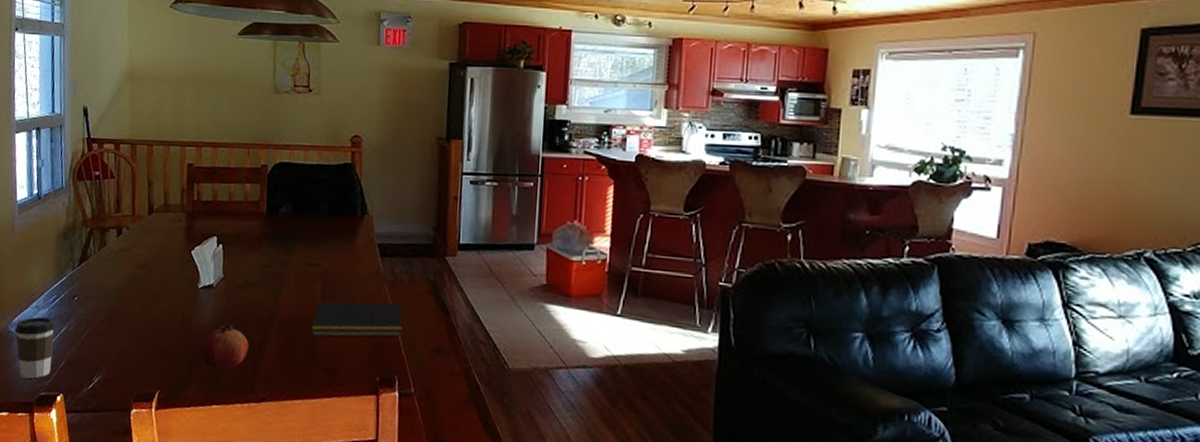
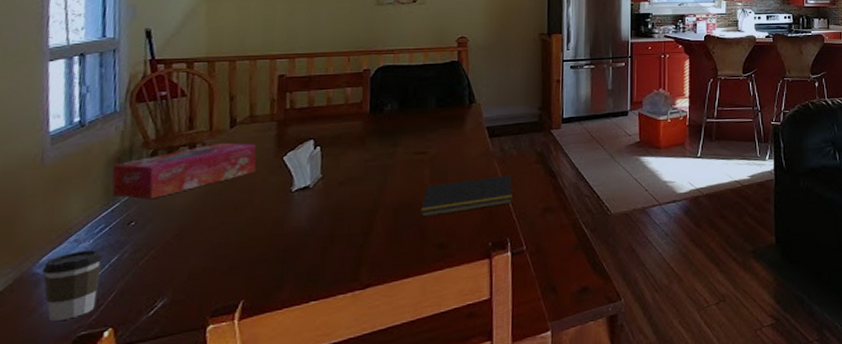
tissue box: none [60,228,170,277] -> present [111,142,257,200]
fruit: present [202,324,249,370] -> none [297,220,352,267]

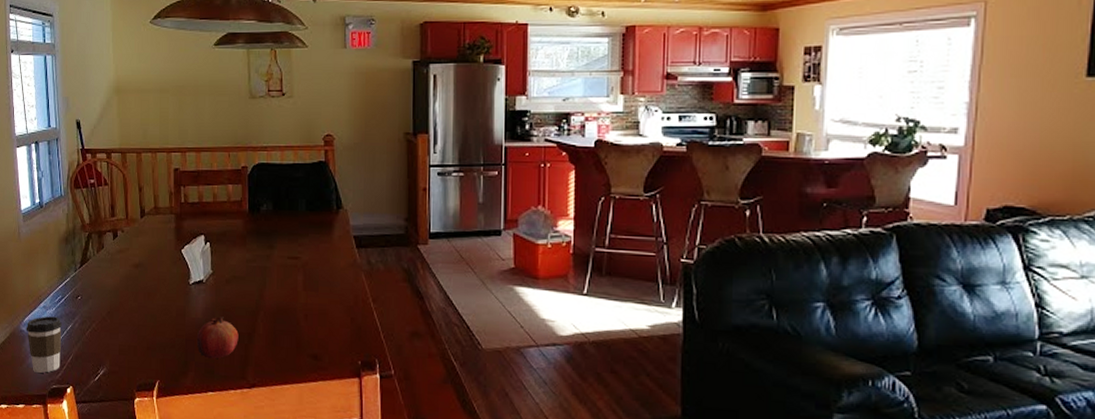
tissue box: present [111,142,257,200] -> none [63,231,162,278]
fruit: none [297,220,352,267] -> present [196,316,239,359]
notepad: present [420,175,512,218] -> none [295,290,380,326]

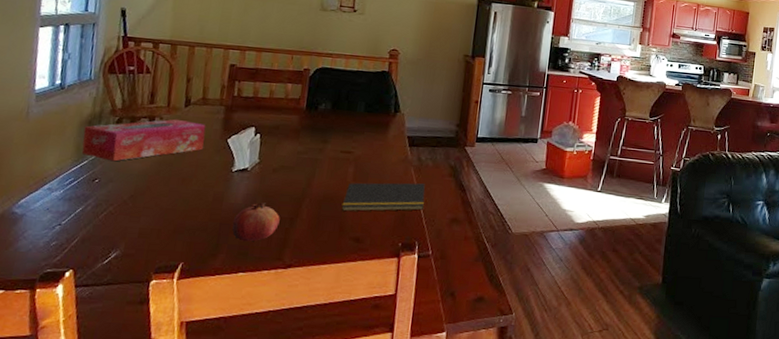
coffee cup: present [26,316,62,373] -> none [19,198,70,257]
tissue box: none [63,231,162,278] -> present [81,119,206,162]
notepad: none [295,290,380,326] -> present [341,182,425,212]

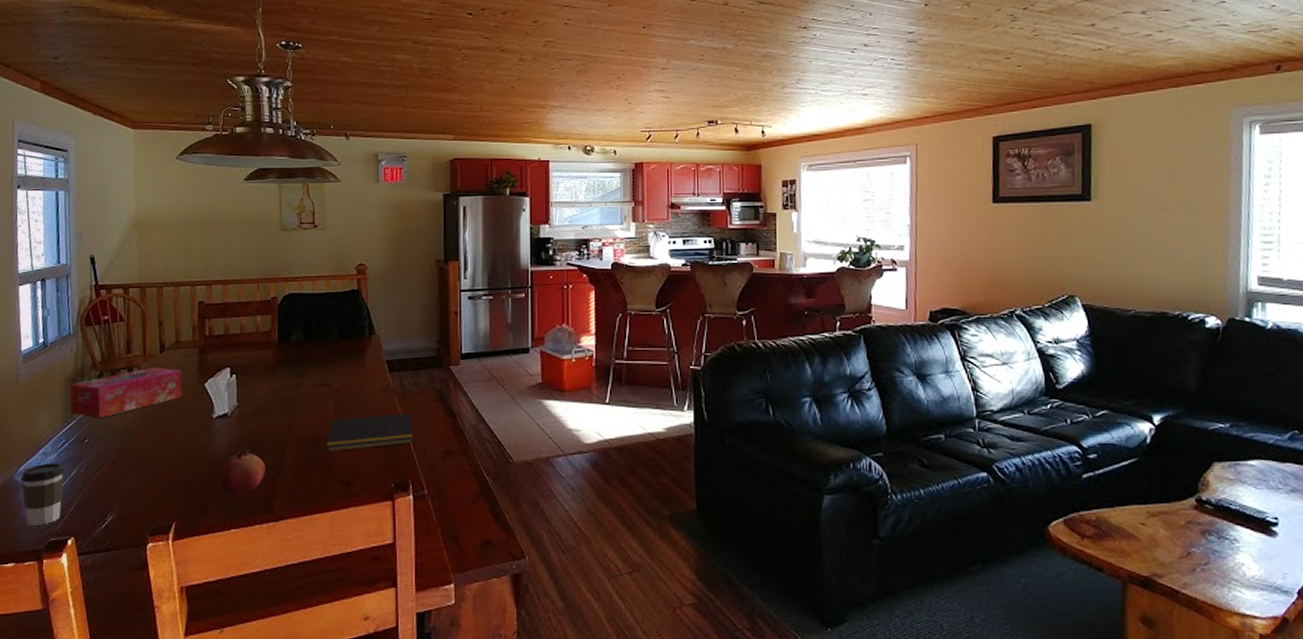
coffee cup: none [19,198,70,257] -> present [20,463,65,526]

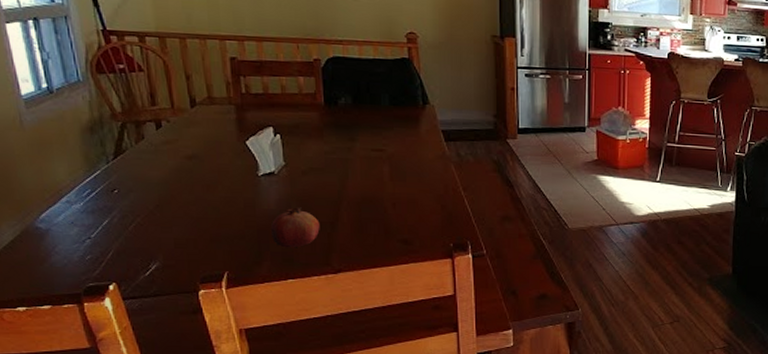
coffee cup: present [20,463,65,526] -> none [43,211,97,271]
tissue box: present [69,367,183,419] -> none [87,121,222,170]
notepad: present [326,413,413,452] -> none [383,180,470,213]

